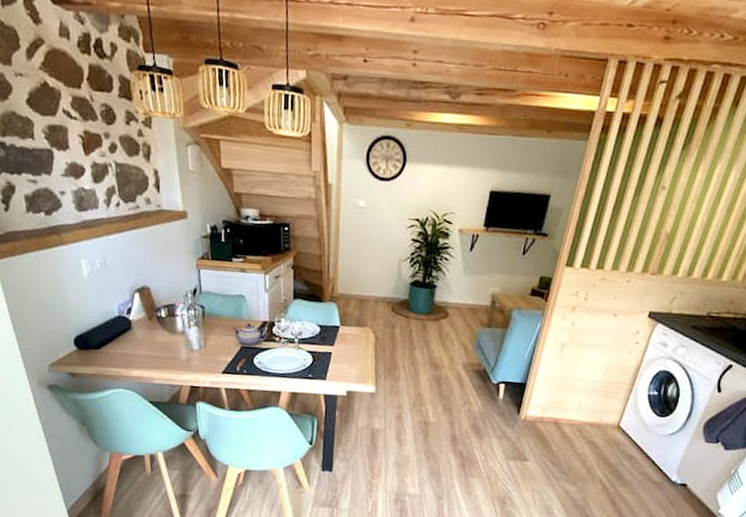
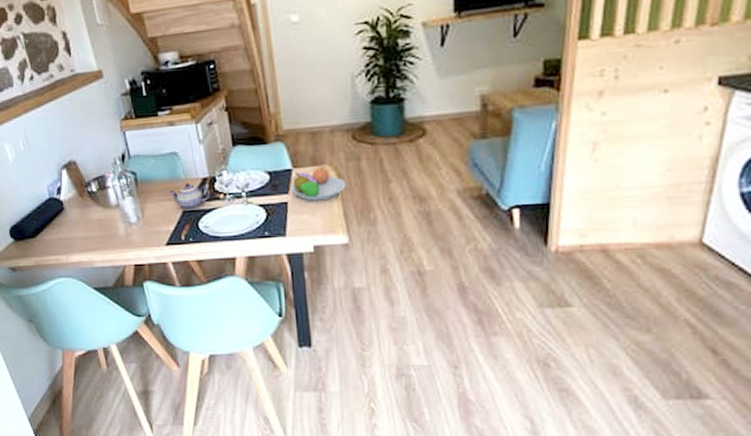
fruit bowl: none [336,328,381,356] -> present [290,166,346,201]

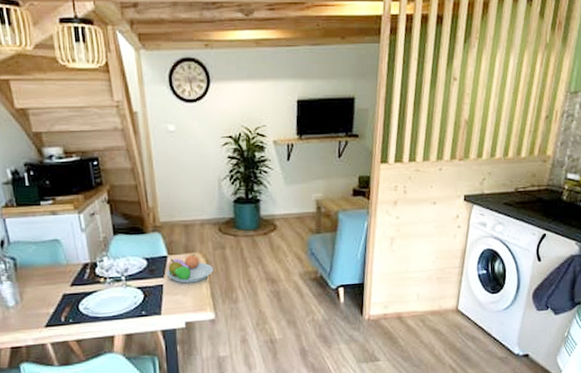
teapot: present [168,182,211,211] -> none [49,267,92,294]

